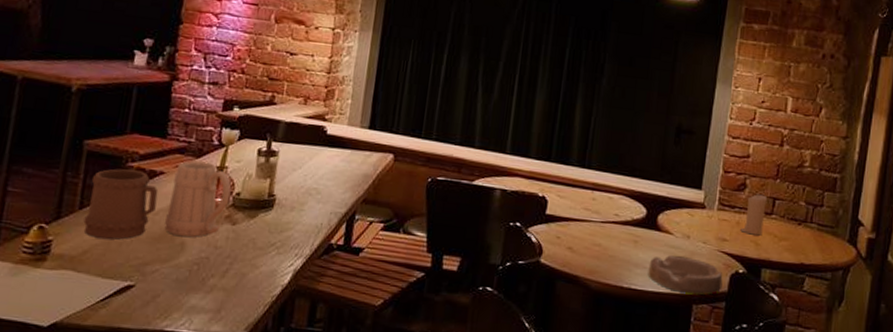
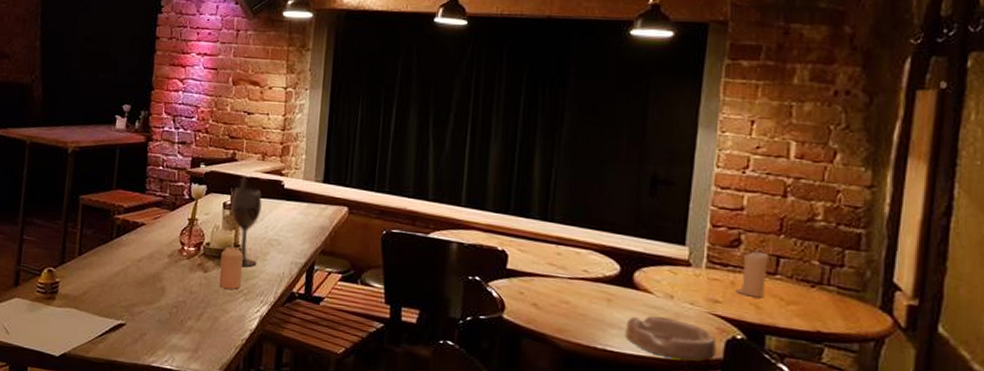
beer mug: present [83,169,158,240] -> none [82,220,141,283]
beer mug: present [164,160,232,237] -> none [147,213,202,283]
candle: none [249,196,278,243] -> present [219,246,243,290]
wine glass: none [266,132,302,219] -> present [230,187,262,267]

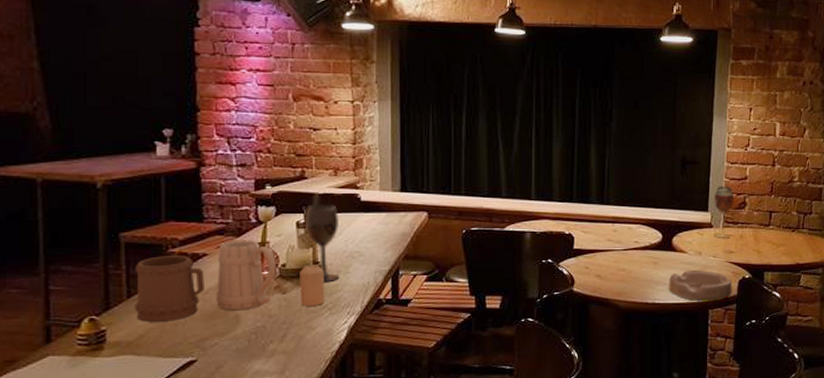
beer mug: none [82,220,141,283] -> present [134,256,204,322]
beer mug: none [147,213,202,283] -> present [216,240,276,311]
wineglass: none [692,215,724,283] -> present [714,186,734,238]
candle: present [736,251,768,298] -> none [744,210,764,245]

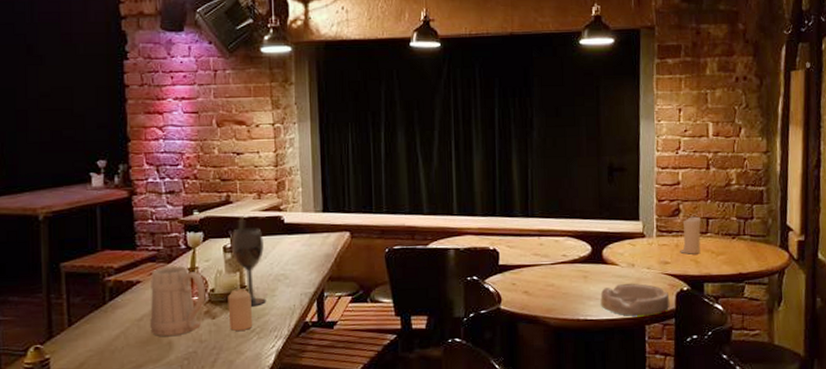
beer mug: present [134,256,204,322] -> none [75,283,139,350]
wineglass: present [714,186,734,238] -> none [645,192,667,249]
candle: none [744,210,764,245] -> present [680,216,701,255]

